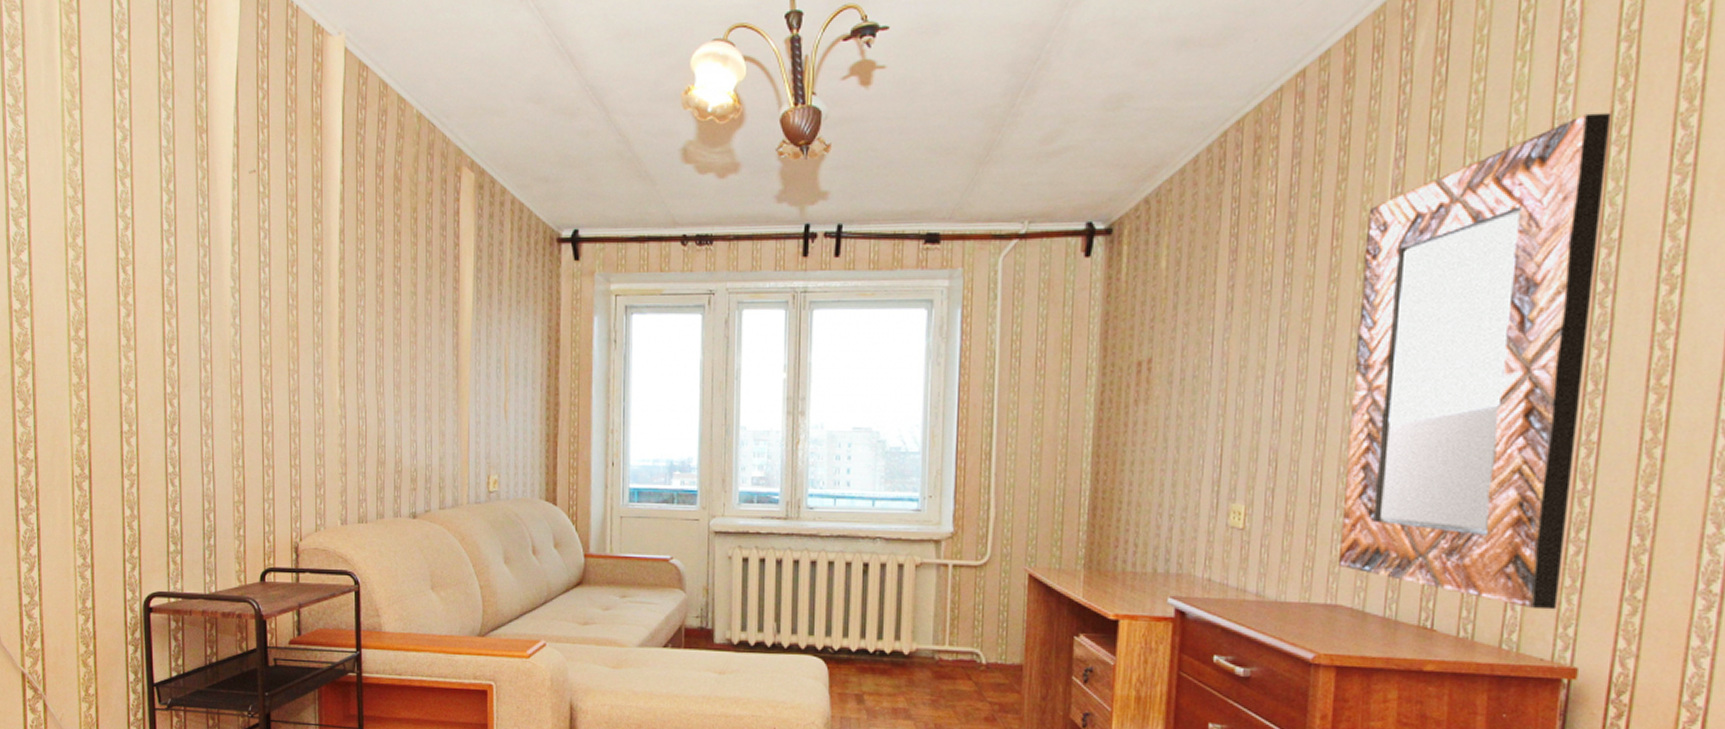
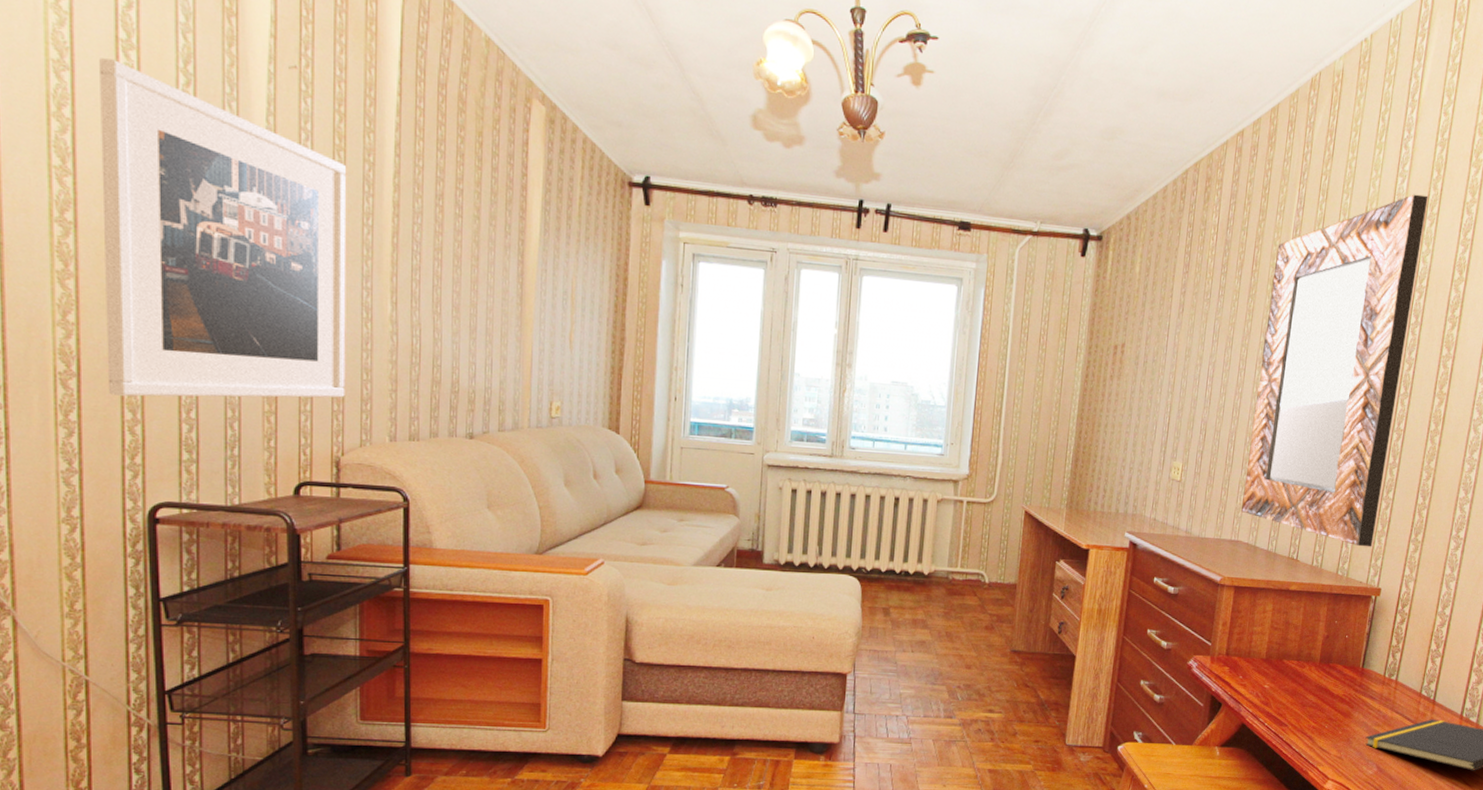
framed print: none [103,189,302,494] -> present [99,58,347,398]

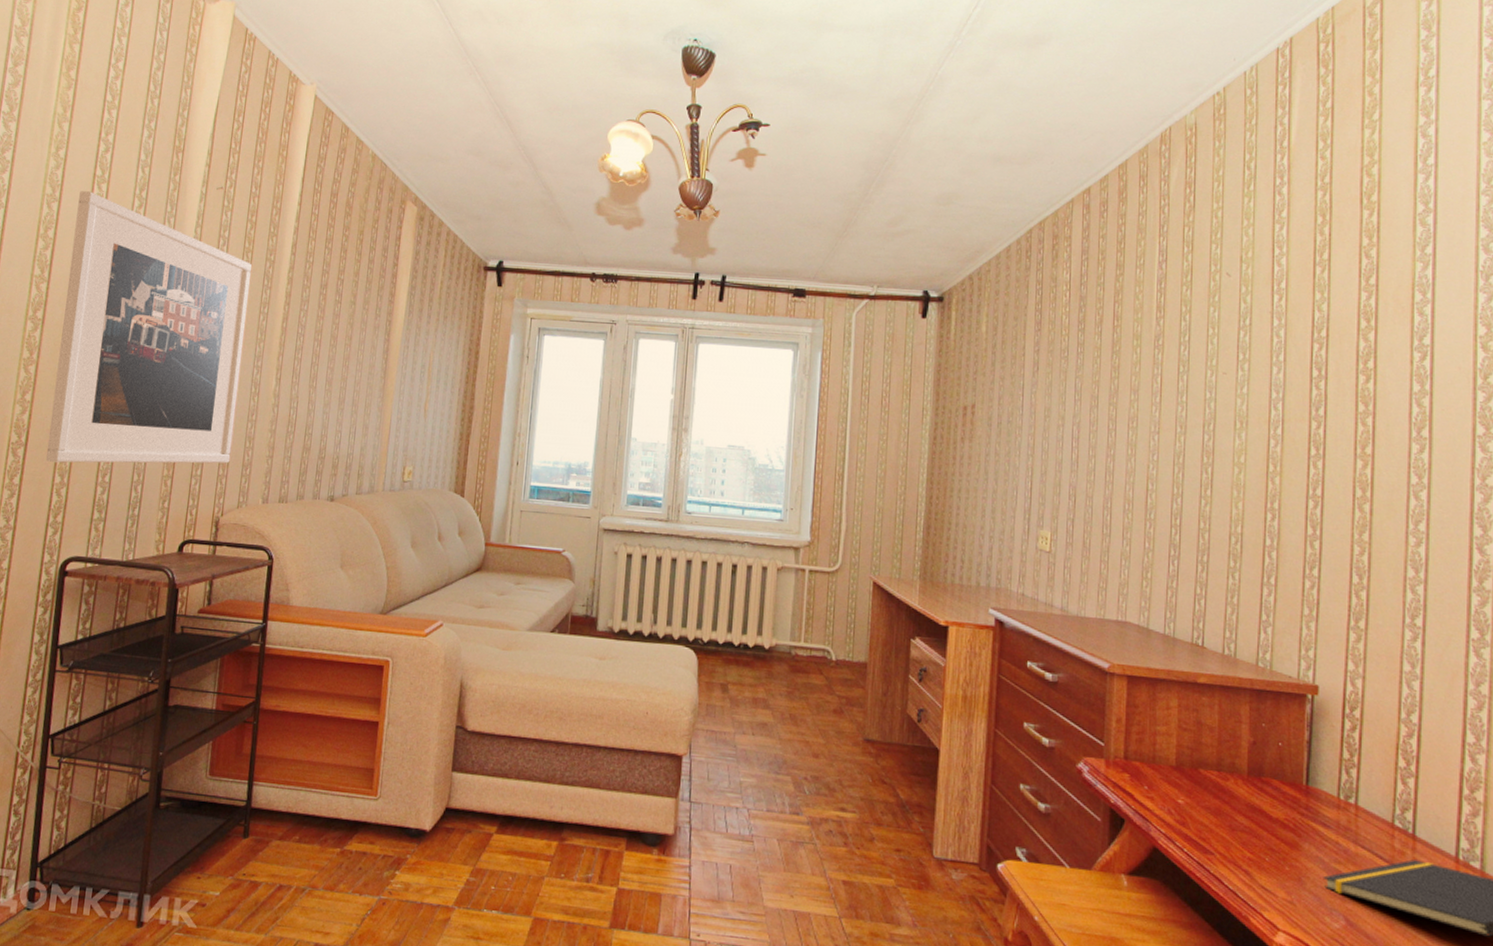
home mirror: present [1241,194,1429,547] -> none [1127,240,1315,635]

